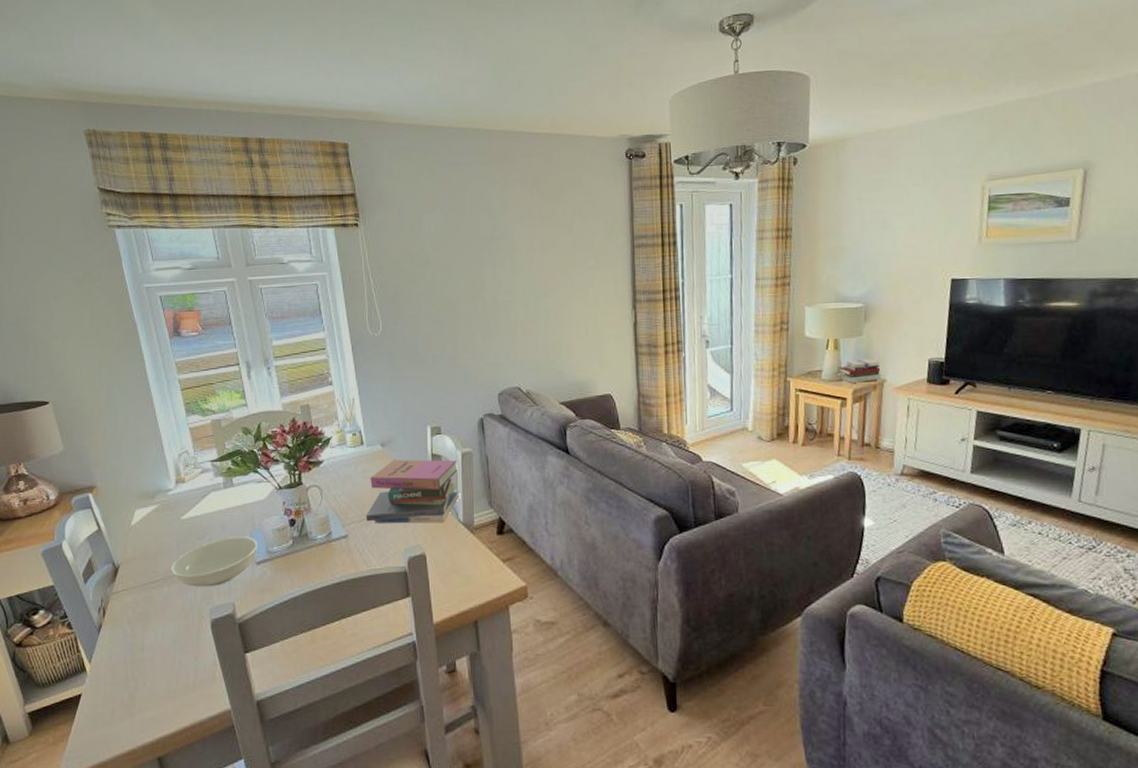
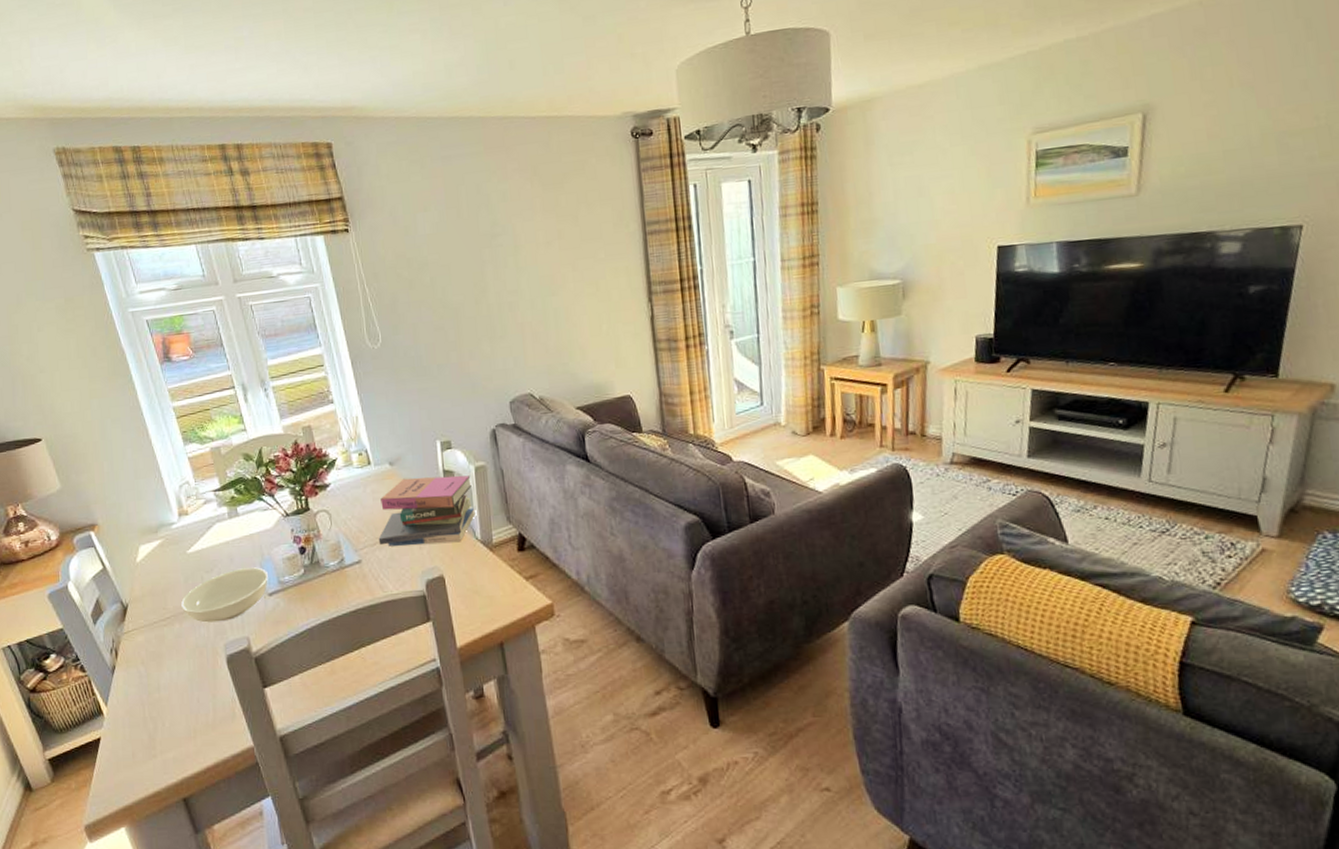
books: present [838,359,881,383] -> none [876,340,924,367]

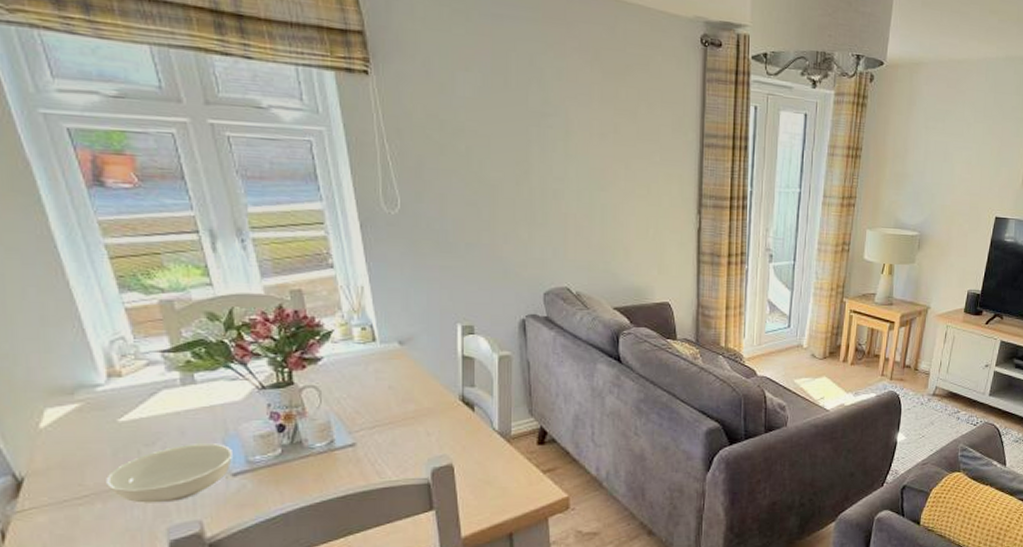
books: present [378,475,476,546] -> none [379,360,495,432]

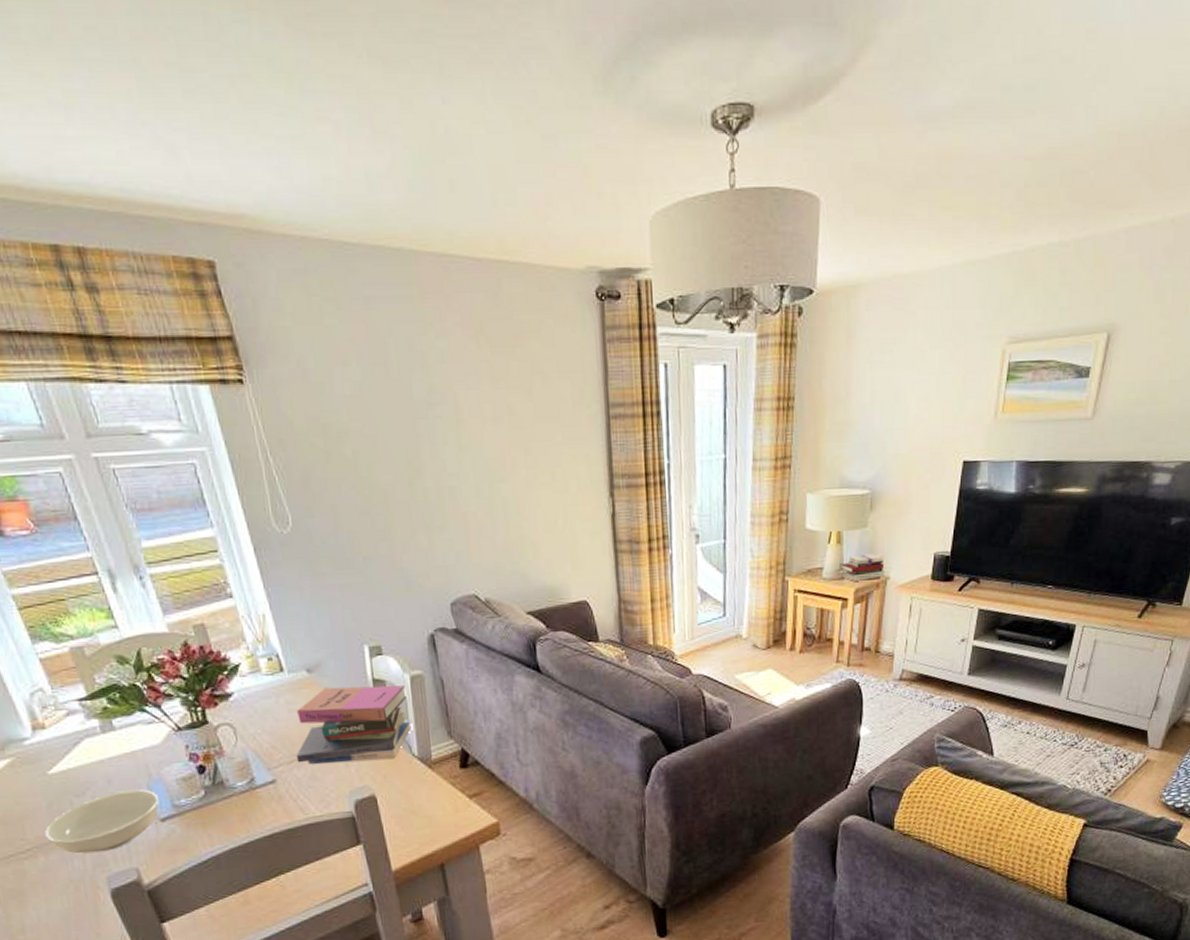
books: none [379,360,495,432] -> present [296,685,412,764]
books: none [890,285,927,308] -> present [840,554,885,581]

